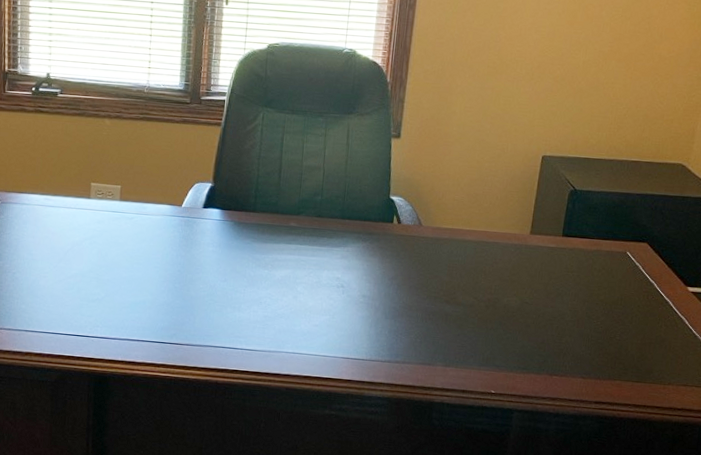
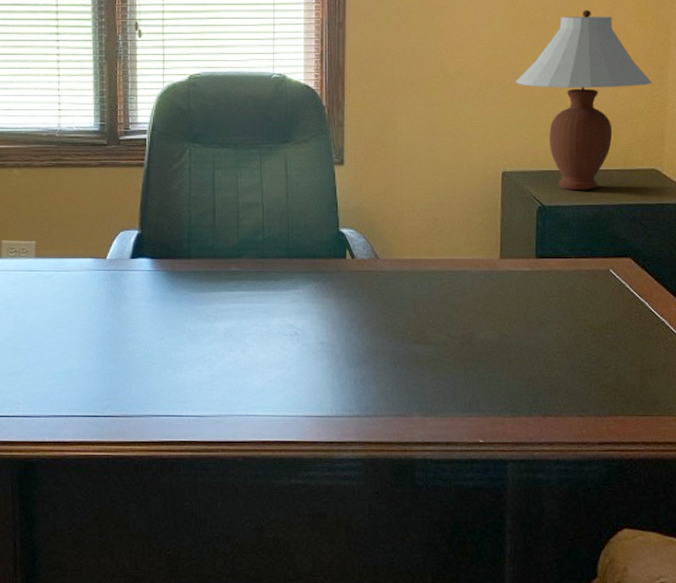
table lamp: none [565,8,692,179] -> present [515,9,652,190]

